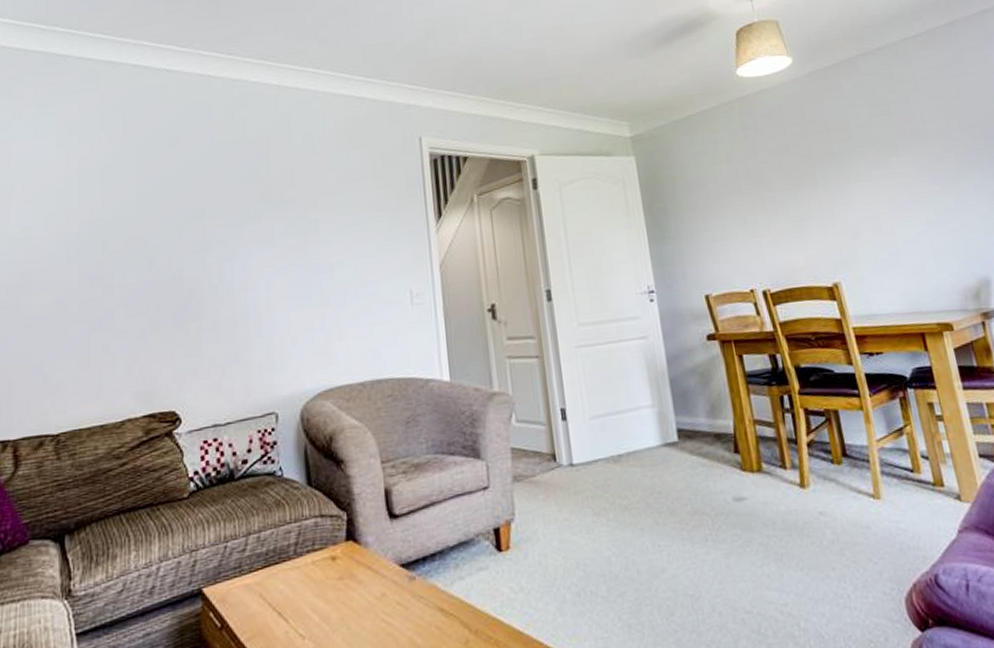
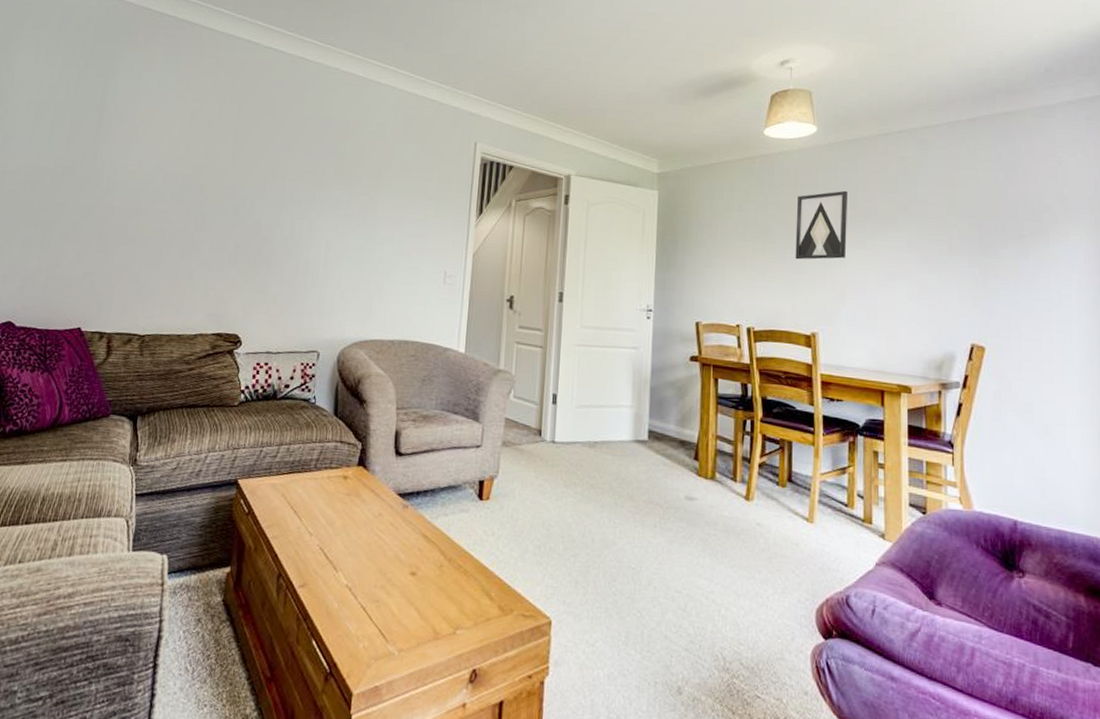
wall art: none [787,121,852,206] -> present [795,190,847,260]

